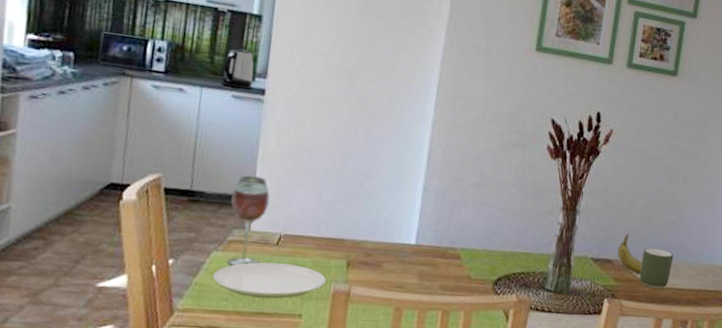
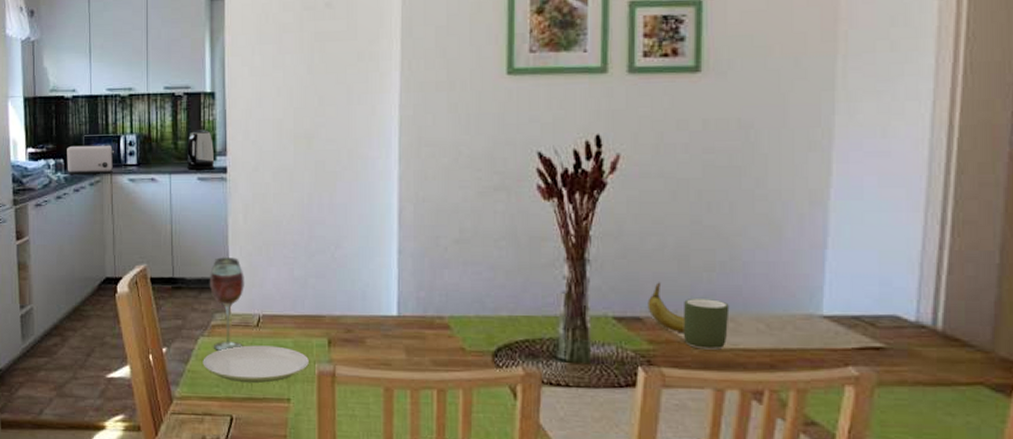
toaster: none [77,40,140,77] -> present [67,145,115,176]

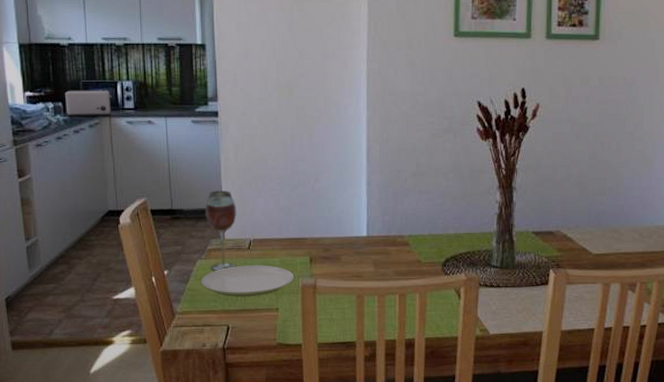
kettle: present [187,130,215,170] -> none [181,78,207,114]
fruit: present [647,282,686,333] -> none [557,204,584,242]
mug: present [683,299,730,350] -> none [582,216,615,254]

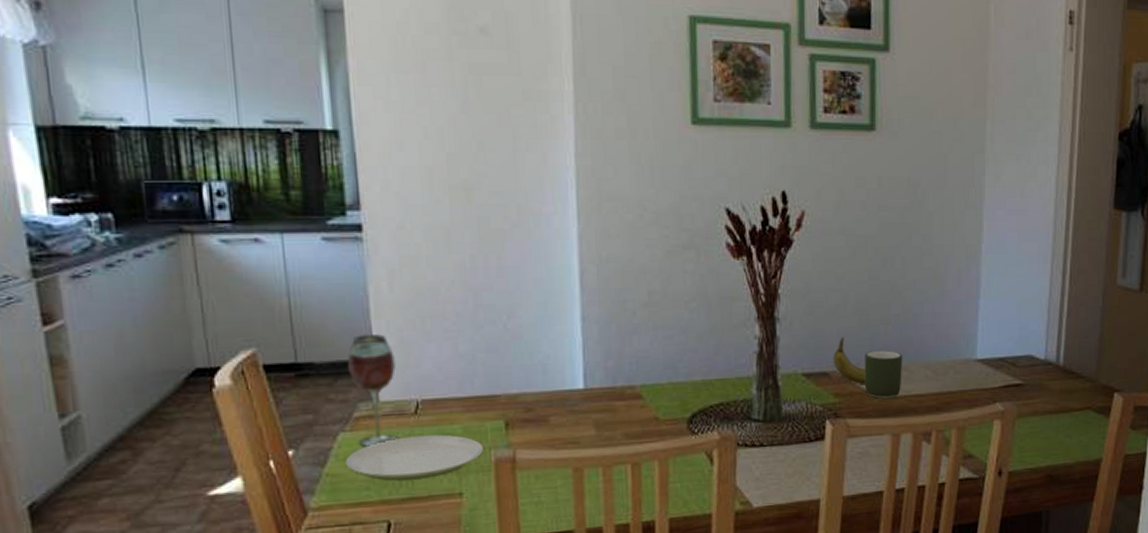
toaster: present [65,90,113,118] -> none [117,194,196,236]
fruit: none [557,204,584,242] -> present [833,337,867,384]
mug: none [582,216,615,254] -> present [864,350,903,399]

